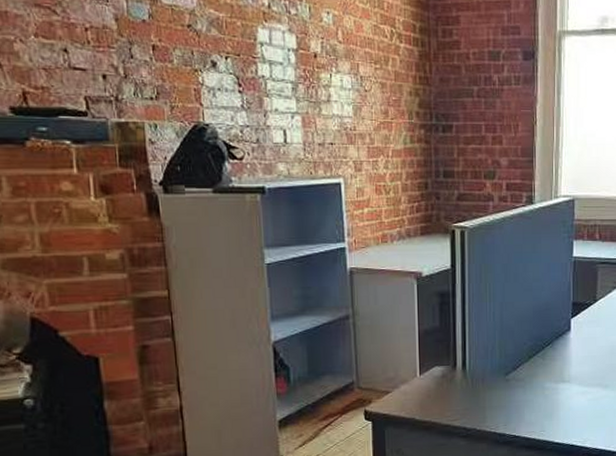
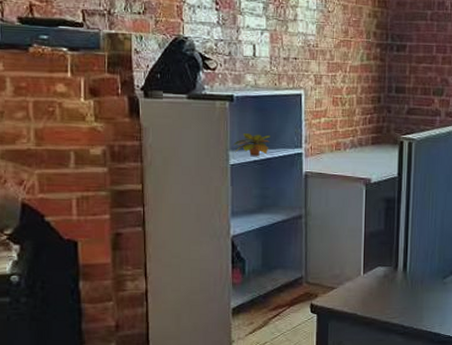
plant: none [268,229,310,254] -> present [233,133,270,157]

